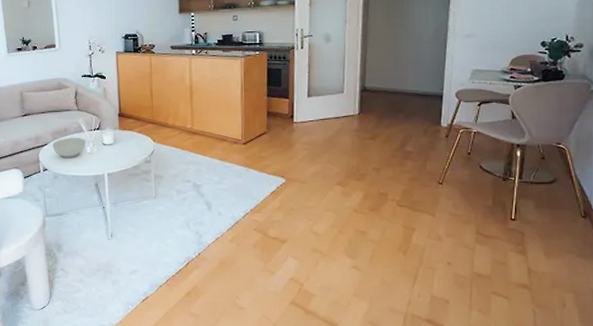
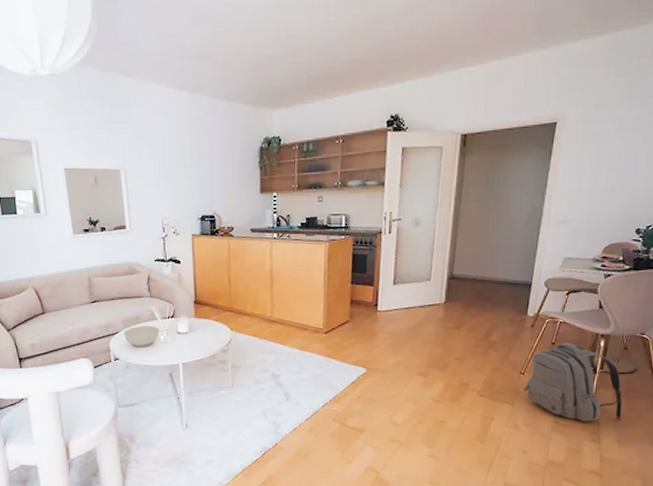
backpack: none [443,152,546,232] -> present [523,342,622,421]

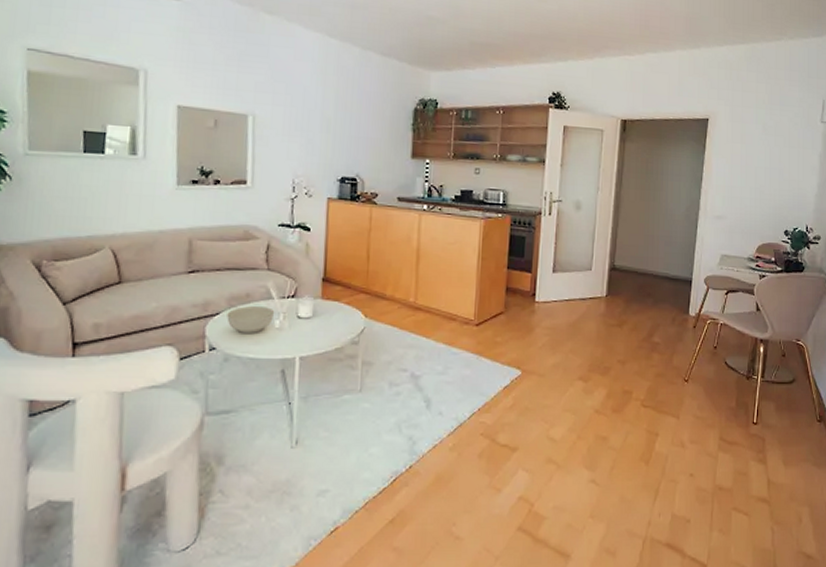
backpack: present [523,342,622,421] -> none [688,347,785,438]

